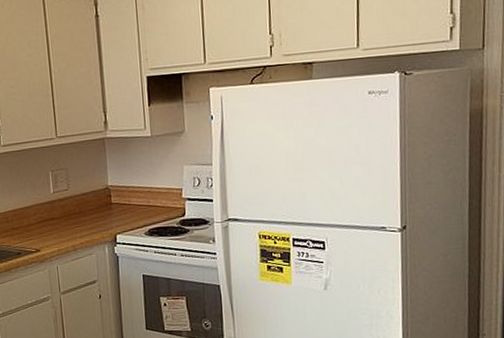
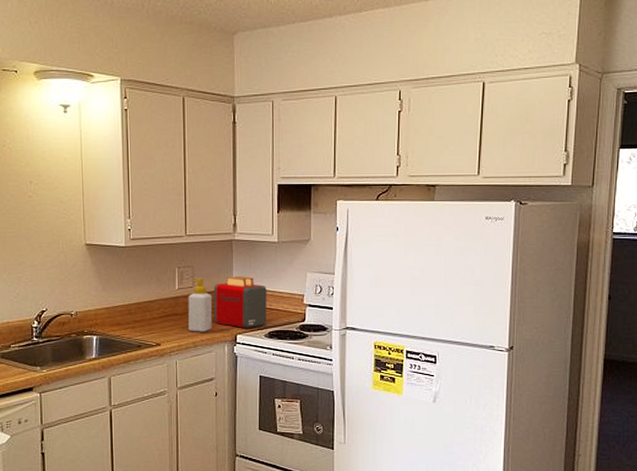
soap bottle: none [64,179,91,235] -> present [188,278,213,332]
toaster: none [89,174,146,228] -> present [214,276,267,328]

